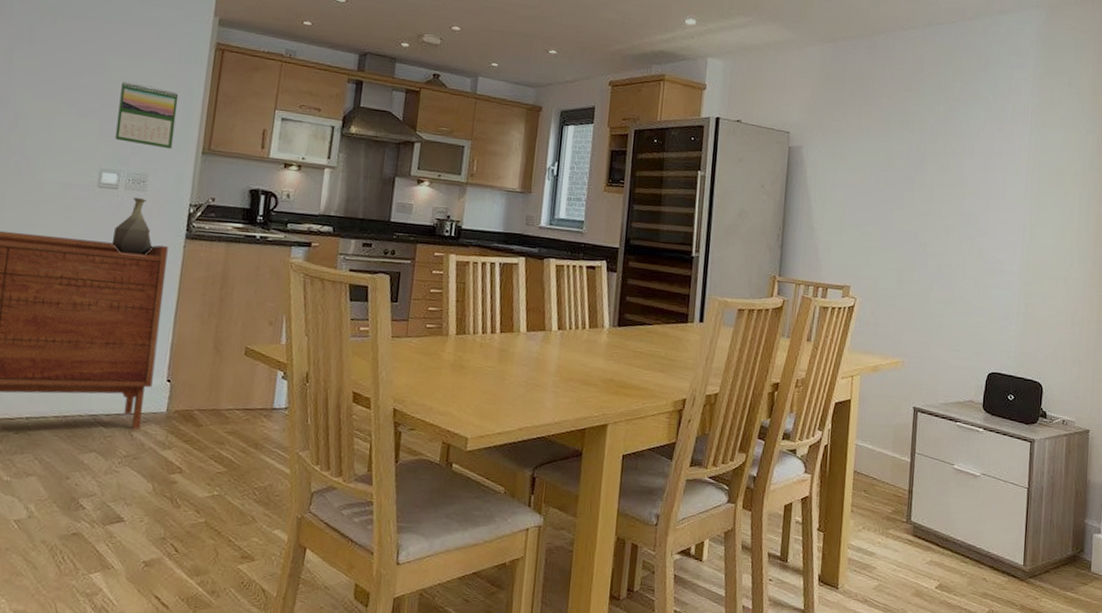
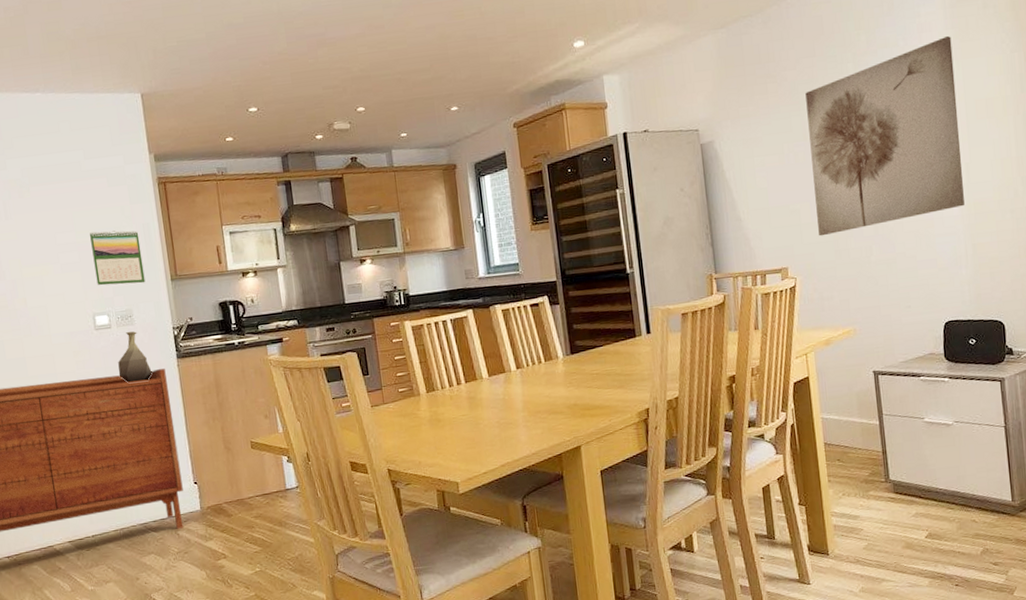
wall art: none [885,103,1036,265] -> present [805,36,965,236]

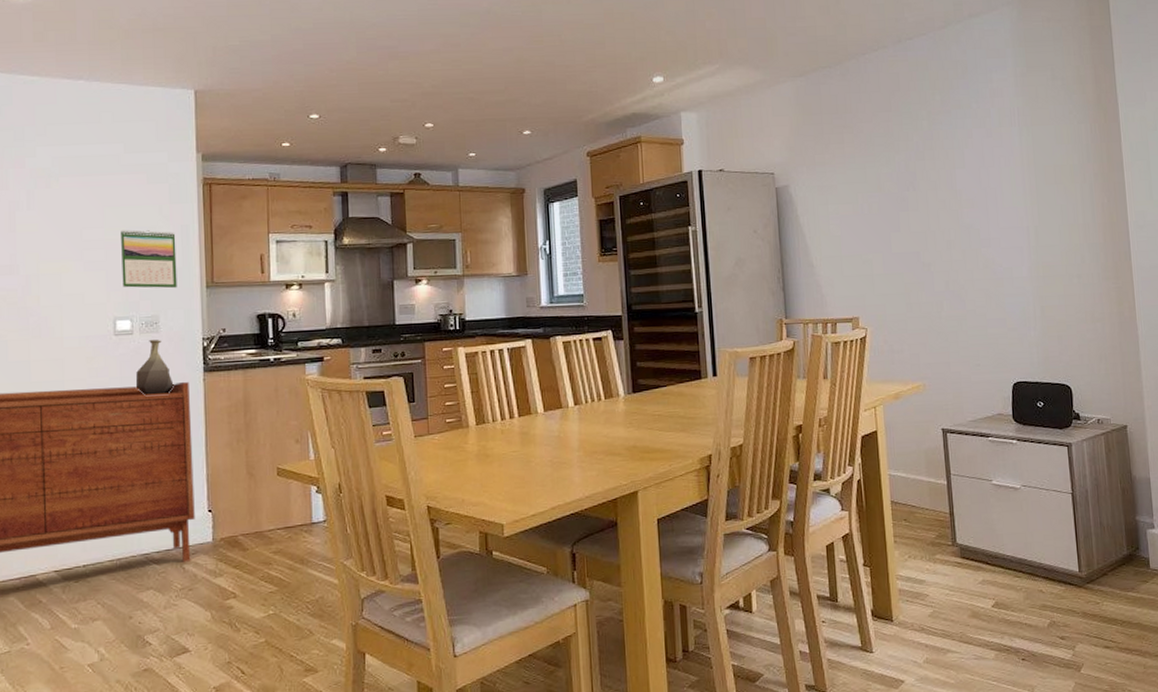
wall art: present [805,36,965,236] -> none [881,103,1033,288]

